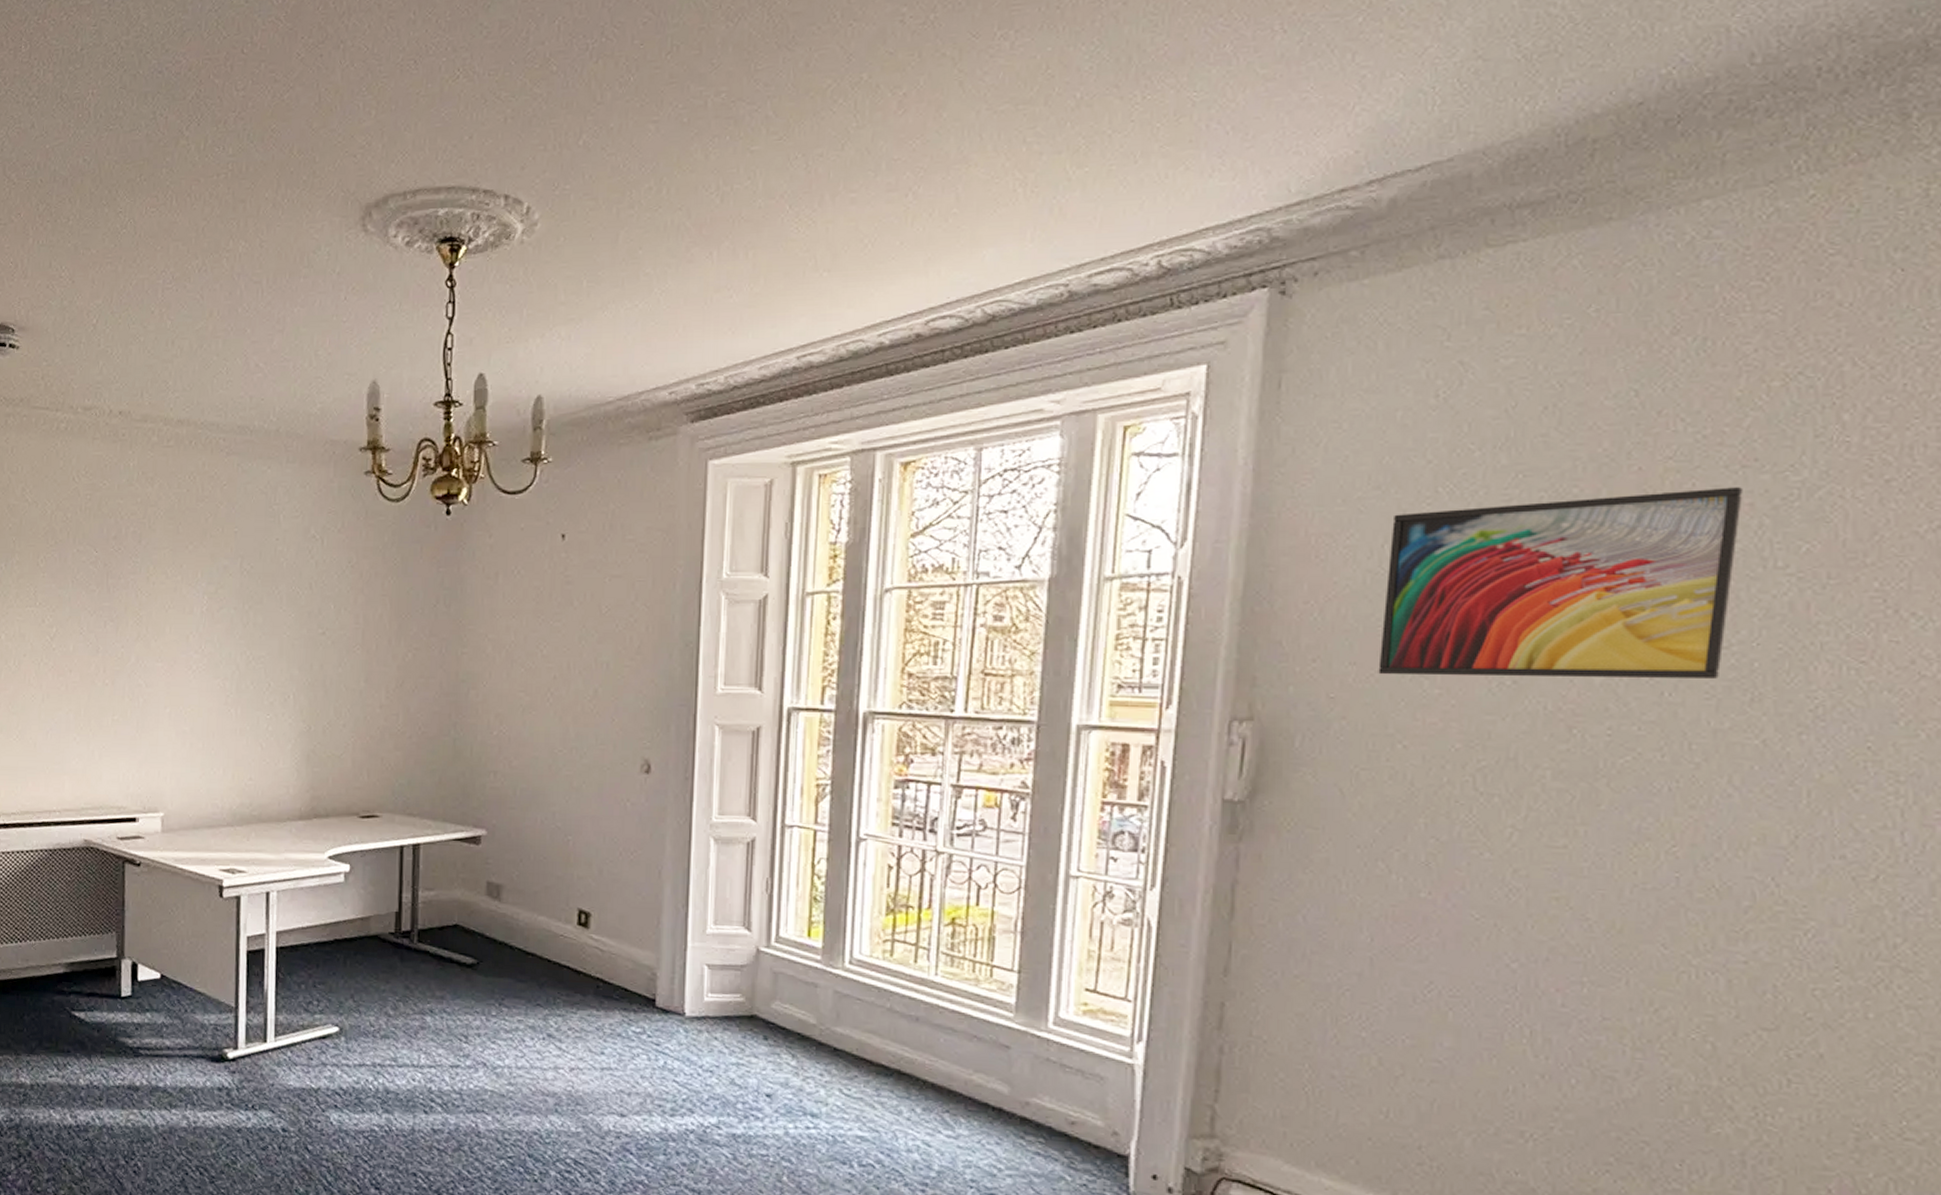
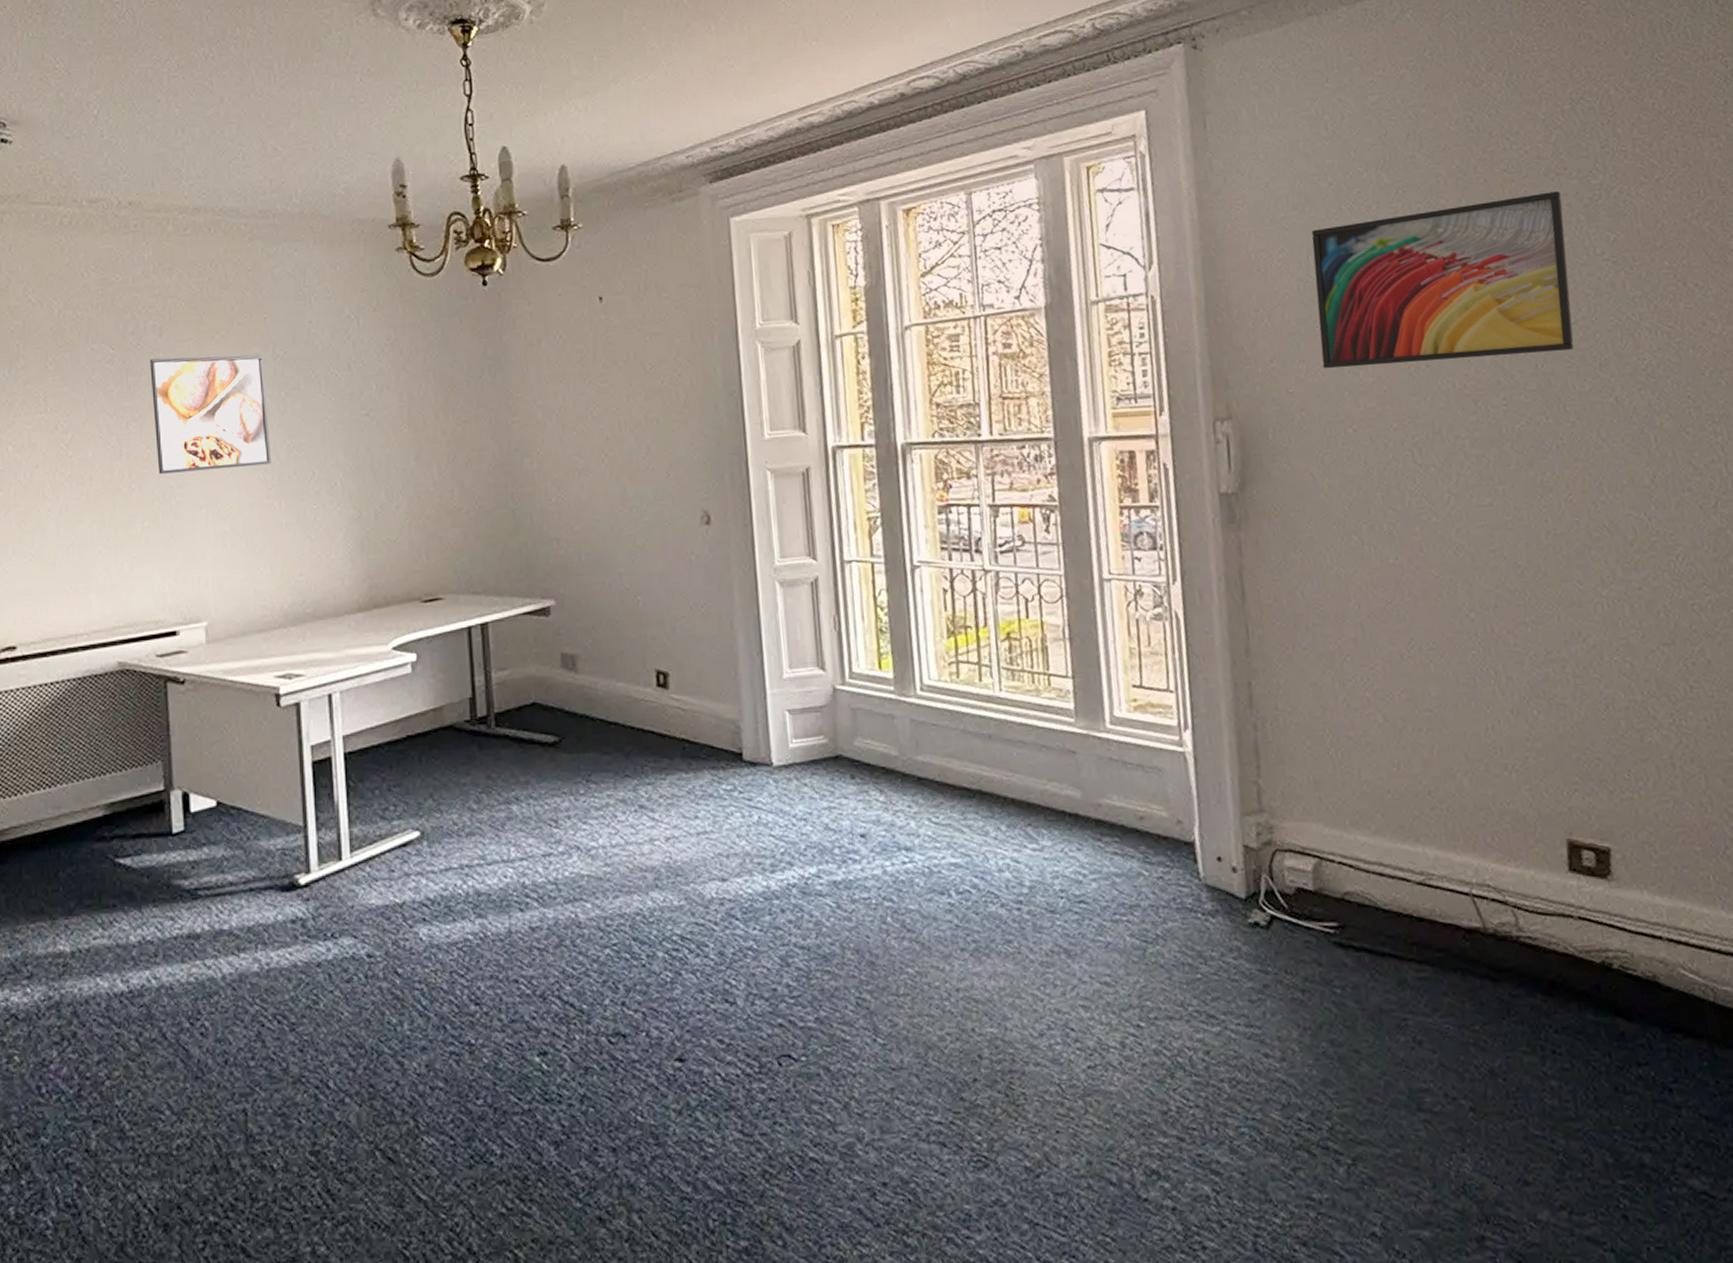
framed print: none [128,564,232,673] -> present [150,355,271,474]

